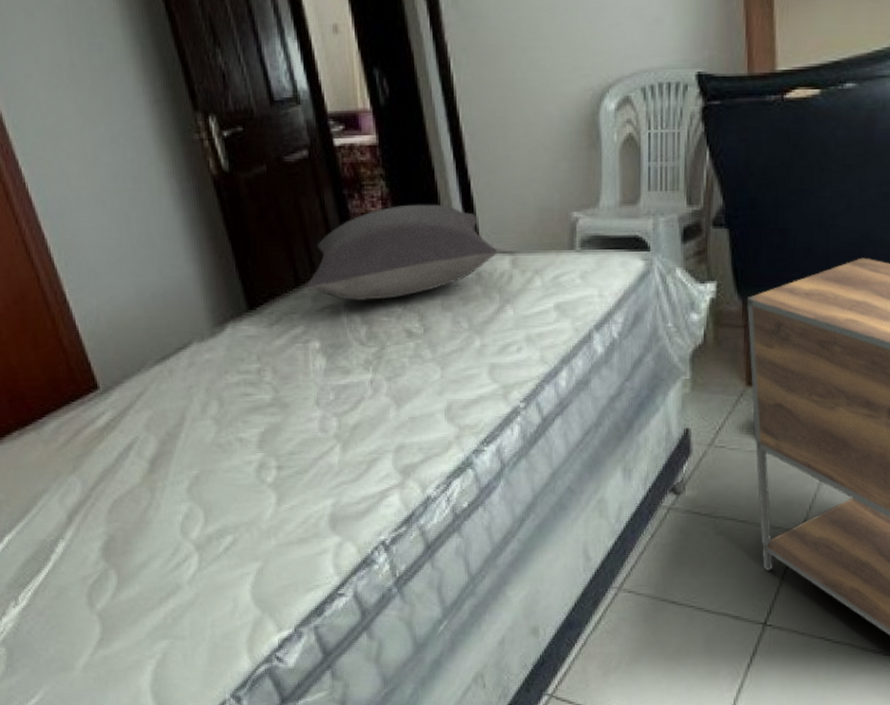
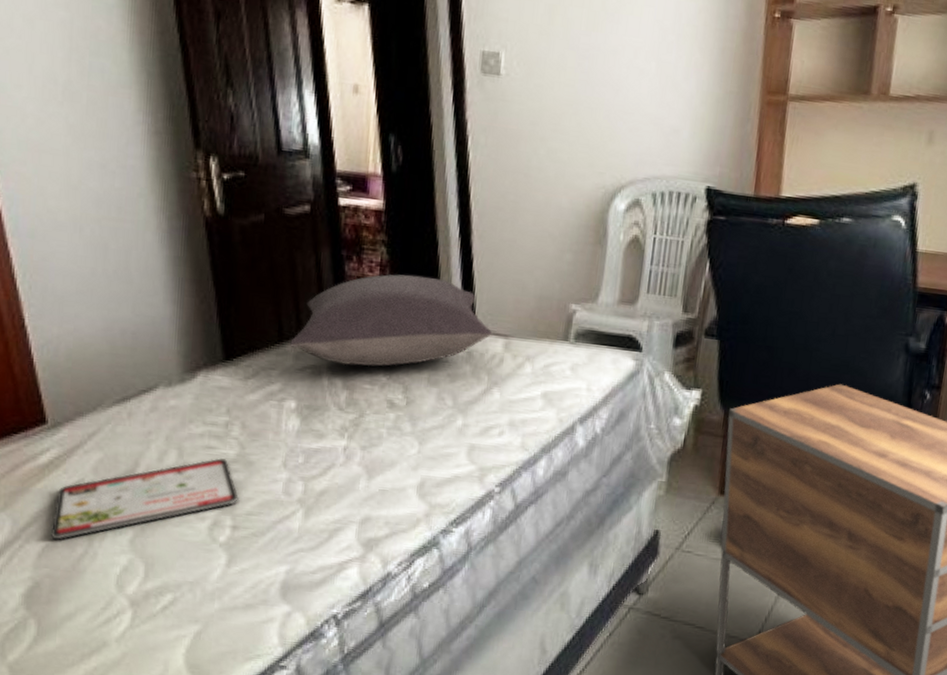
tablet: none [116,404,281,495] -> present [50,458,240,540]

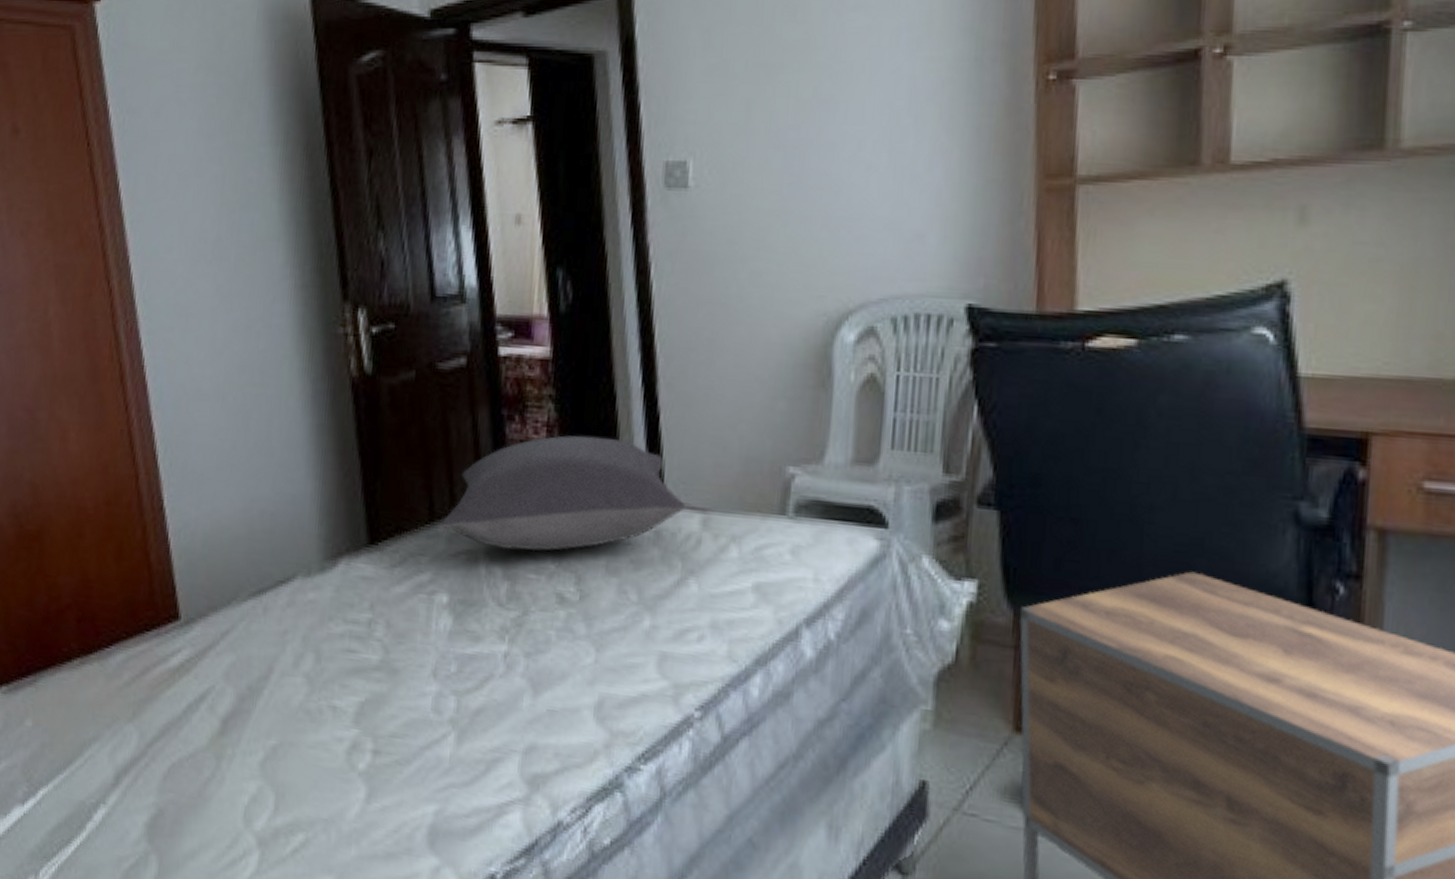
tablet: present [50,458,240,540] -> none [177,664,383,759]

